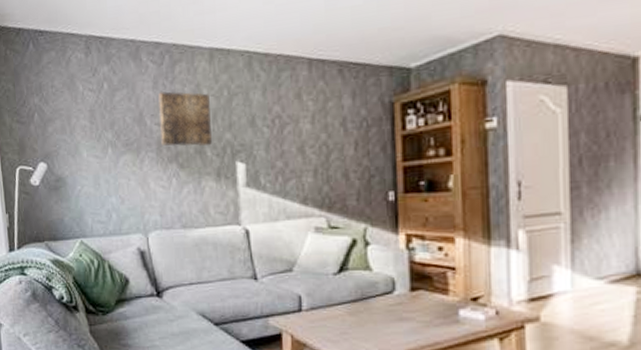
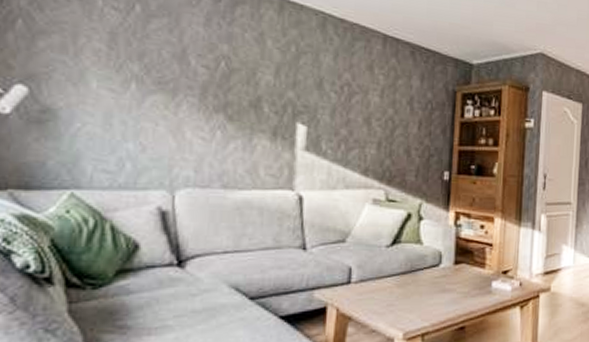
wall art: present [158,90,212,147] -> none [207,30,274,100]

